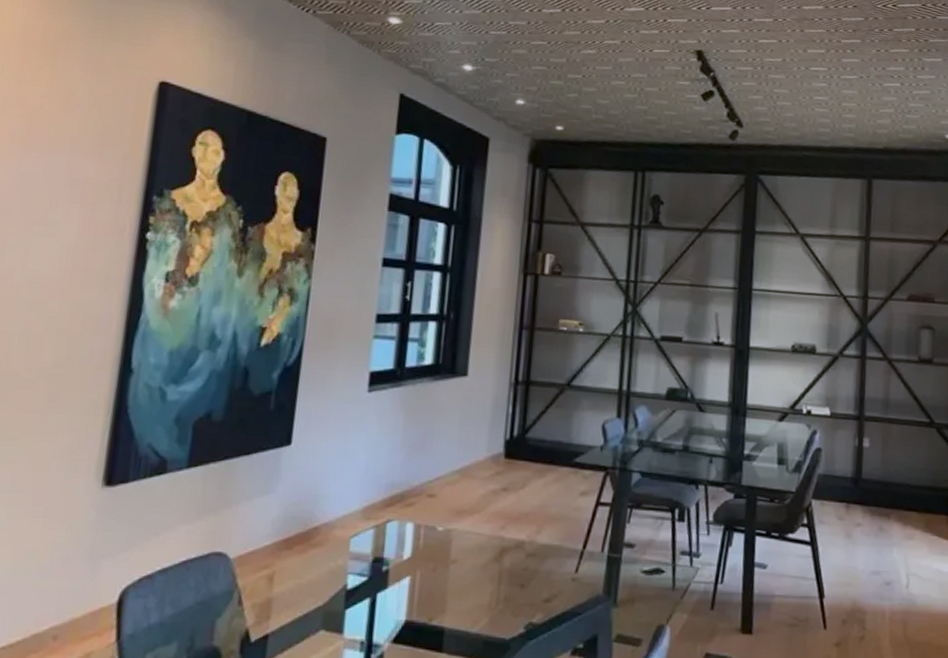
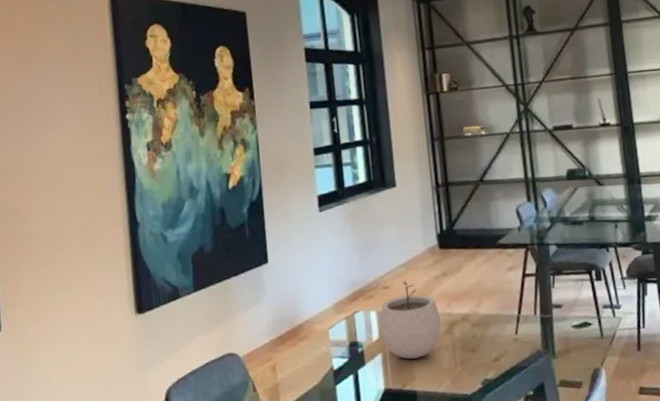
plant pot: none [414,488,491,587] -> present [379,279,441,359]

